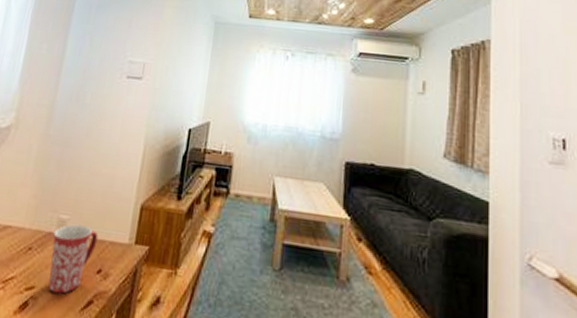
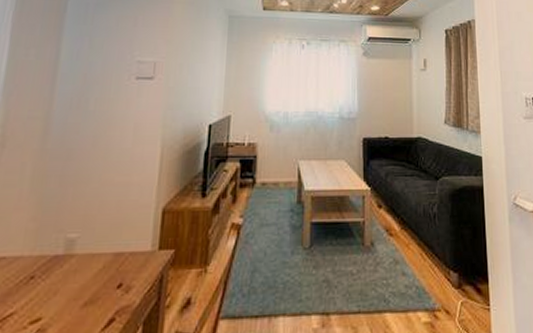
mug: present [48,224,98,294] -> none [59,241,116,320]

